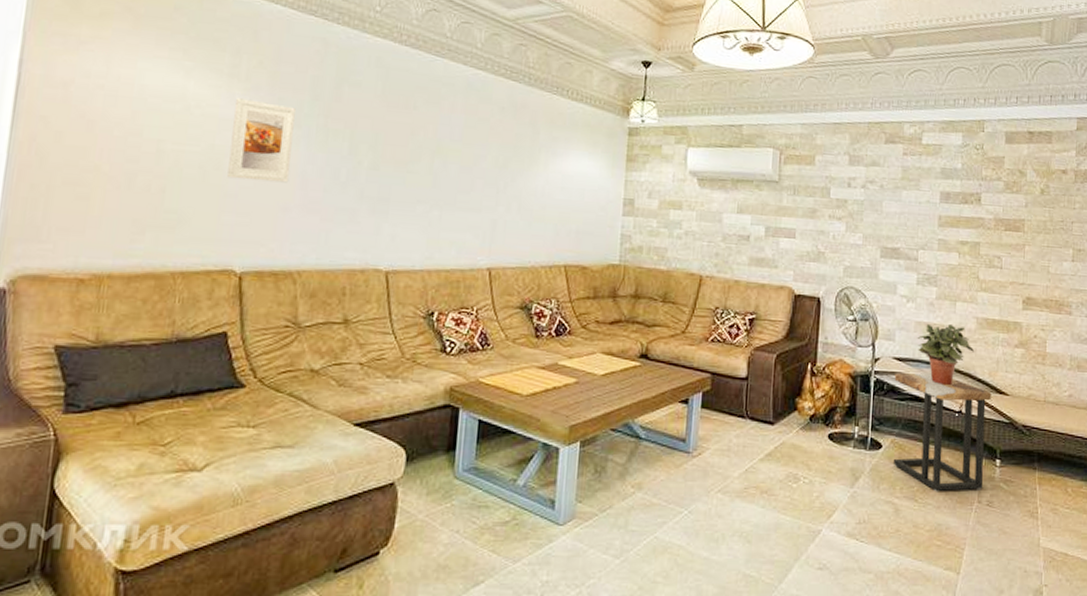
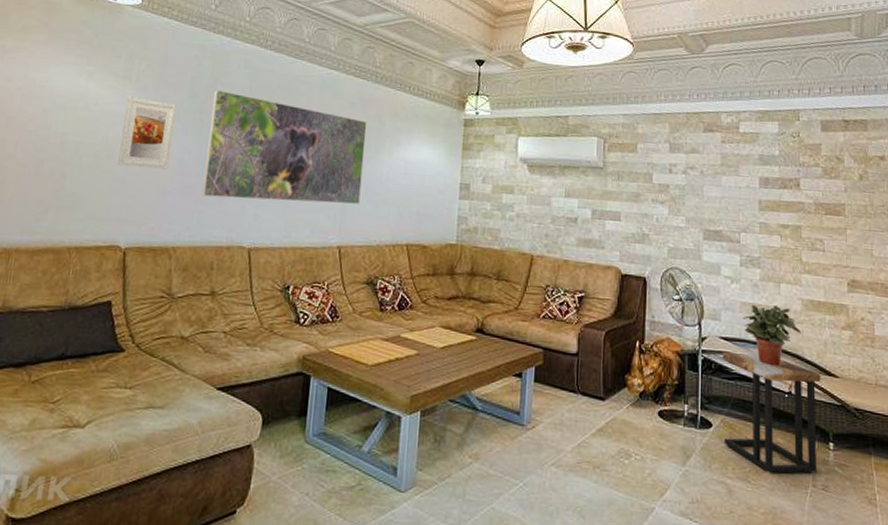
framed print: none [329,90,520,222] -> present [201,89,367,204]

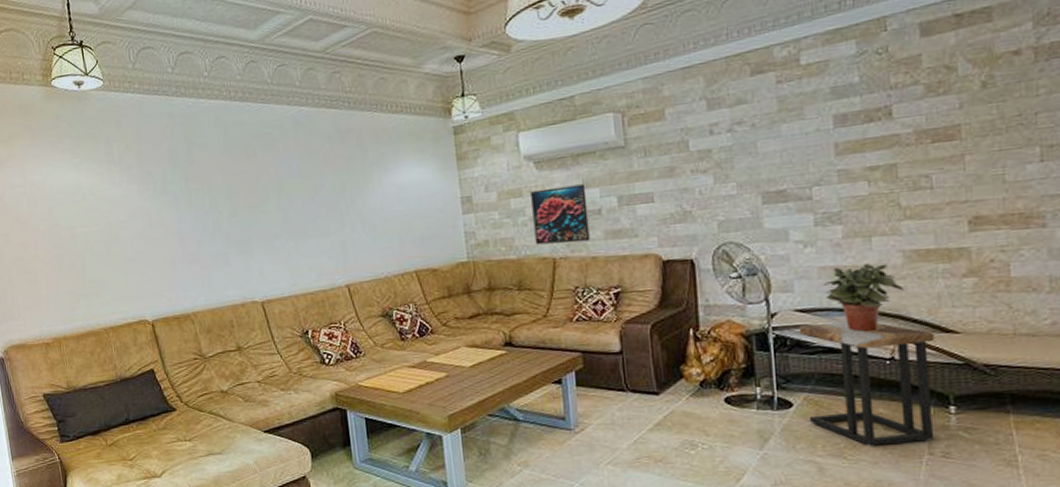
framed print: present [118,97,176,170] -> none [116,177,170,247]
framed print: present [201,89,367,204] -> none [192,152,359,260]
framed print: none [518,190,567,245] -> present [531,184,590,245]

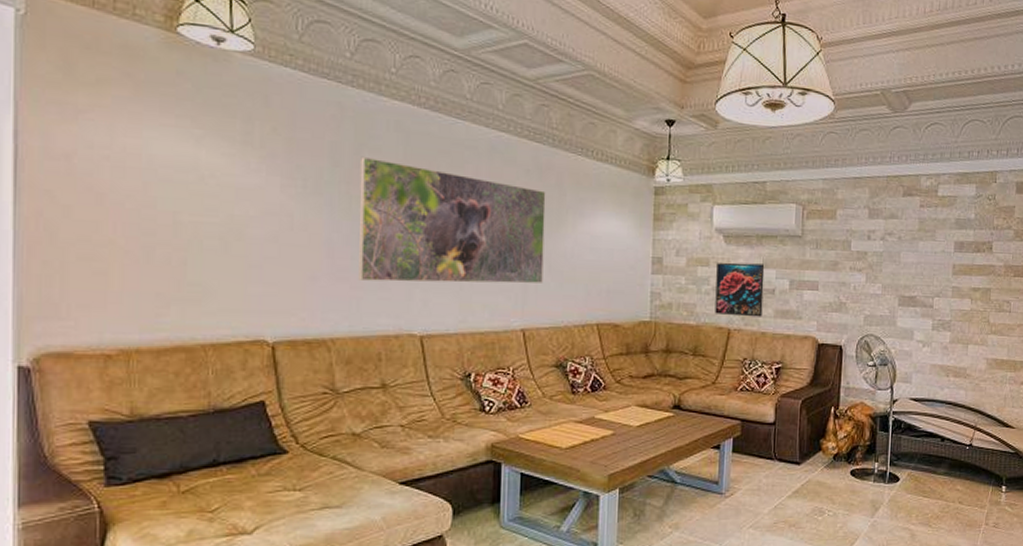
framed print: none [192,152,359,260] -> present [358,156,546,284]
side table: present [799,321,935,447] -> none [909,411,999,518]
potted plant: present [823,264,905,332] -> none [932,366,985,422]

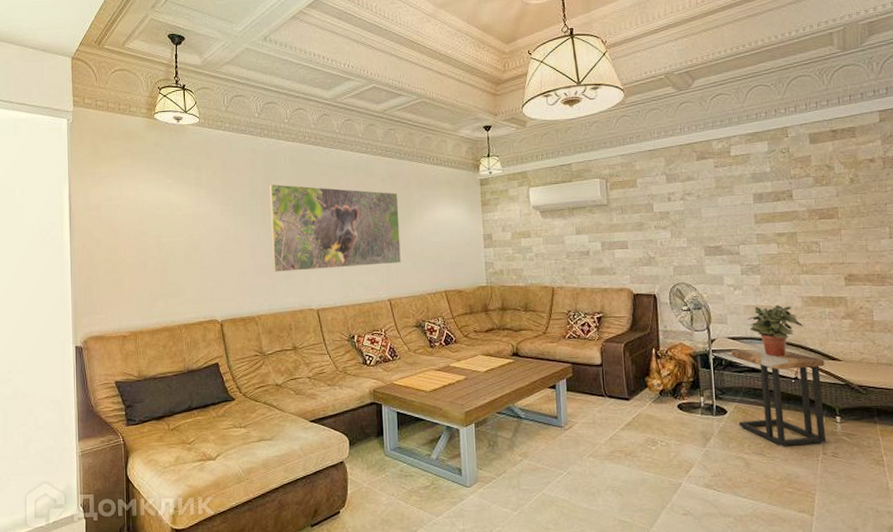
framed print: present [715,262,765,317] -> none [537,231,581,276]
side table: none [909,411,999,518] -> present [731,348,827,447]
potted plant: none [932,366,985,422] -> present [747,305,804,357]

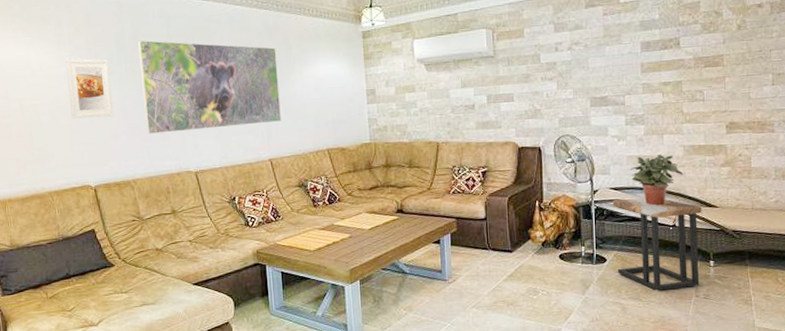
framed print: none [201,199,244,256] -> present [65,58,114,119]

